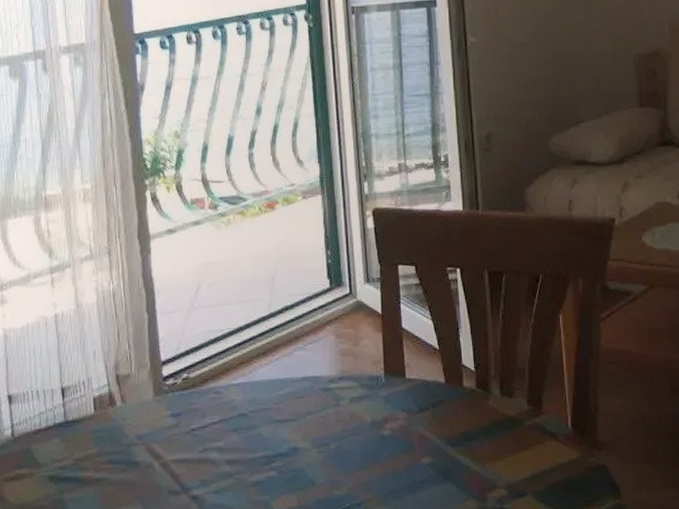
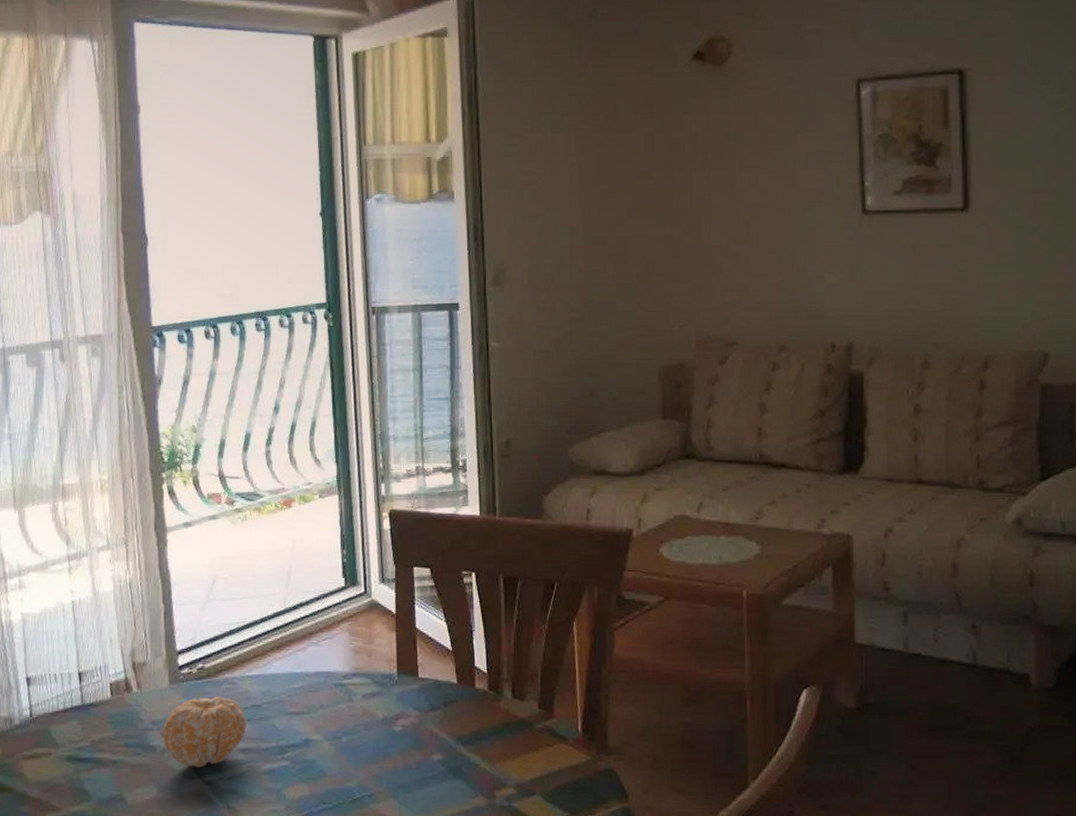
fruit: none [148,406,233,482] -> present [163,696,246,768]

